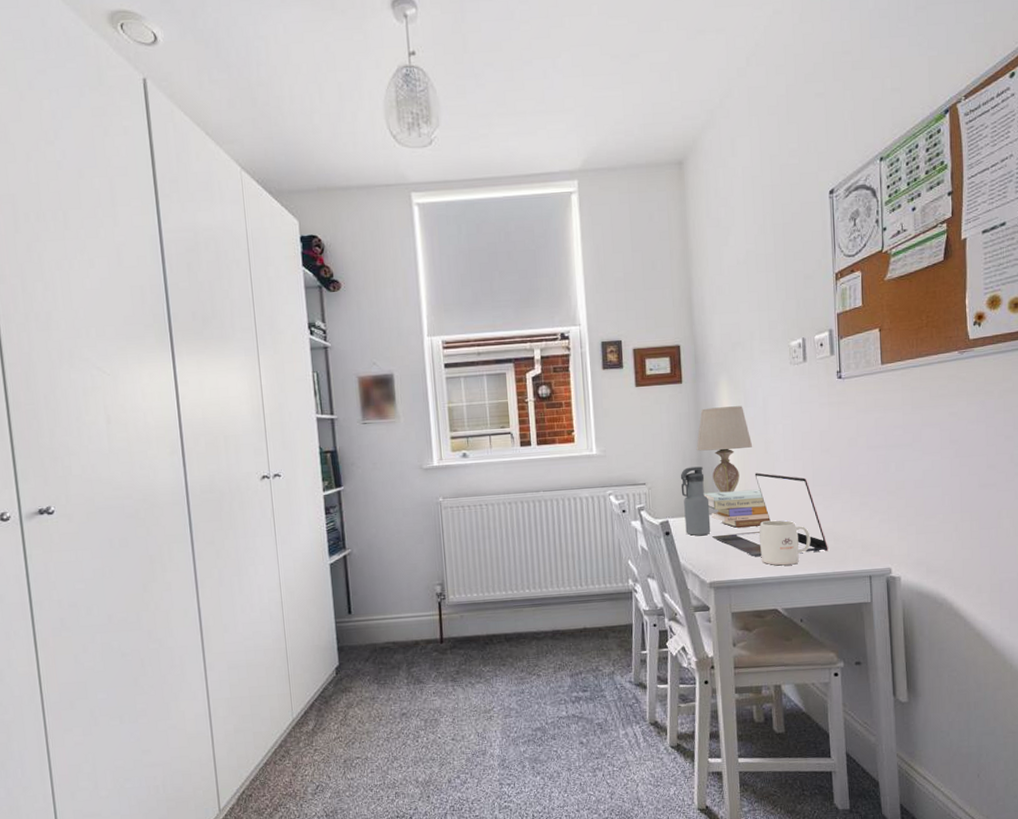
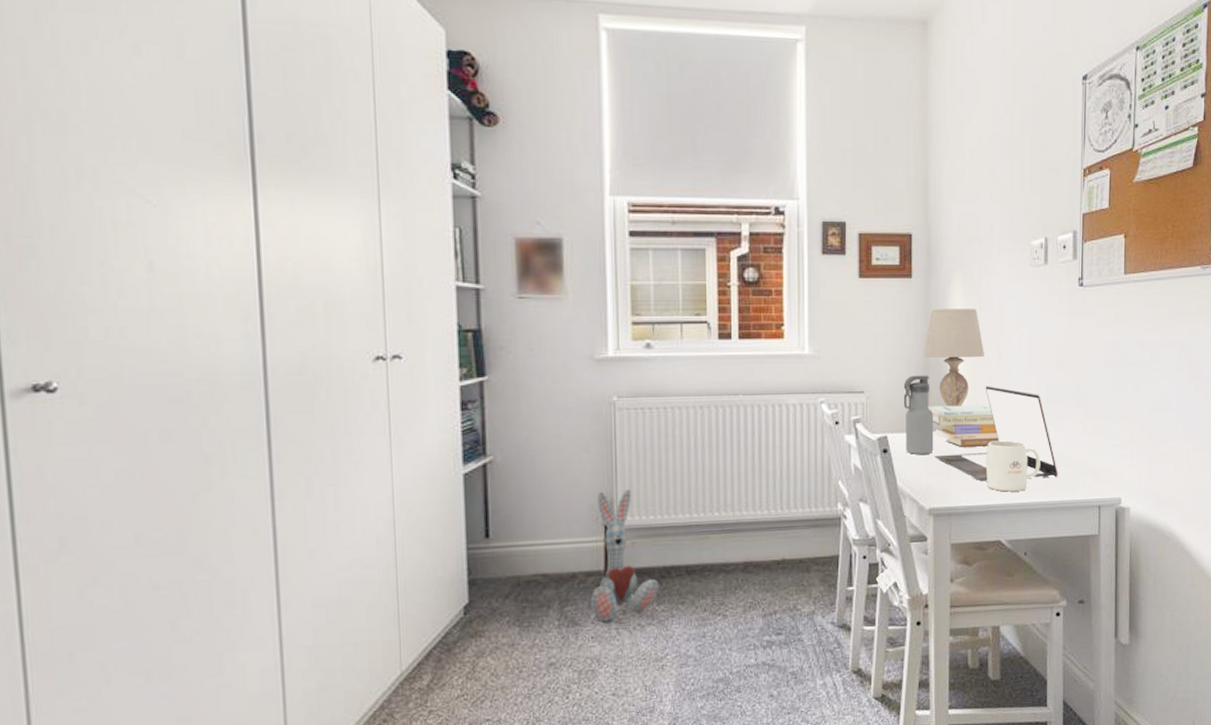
stuffed toy: none [430,572,484,682] -> present [590,488,659,624]

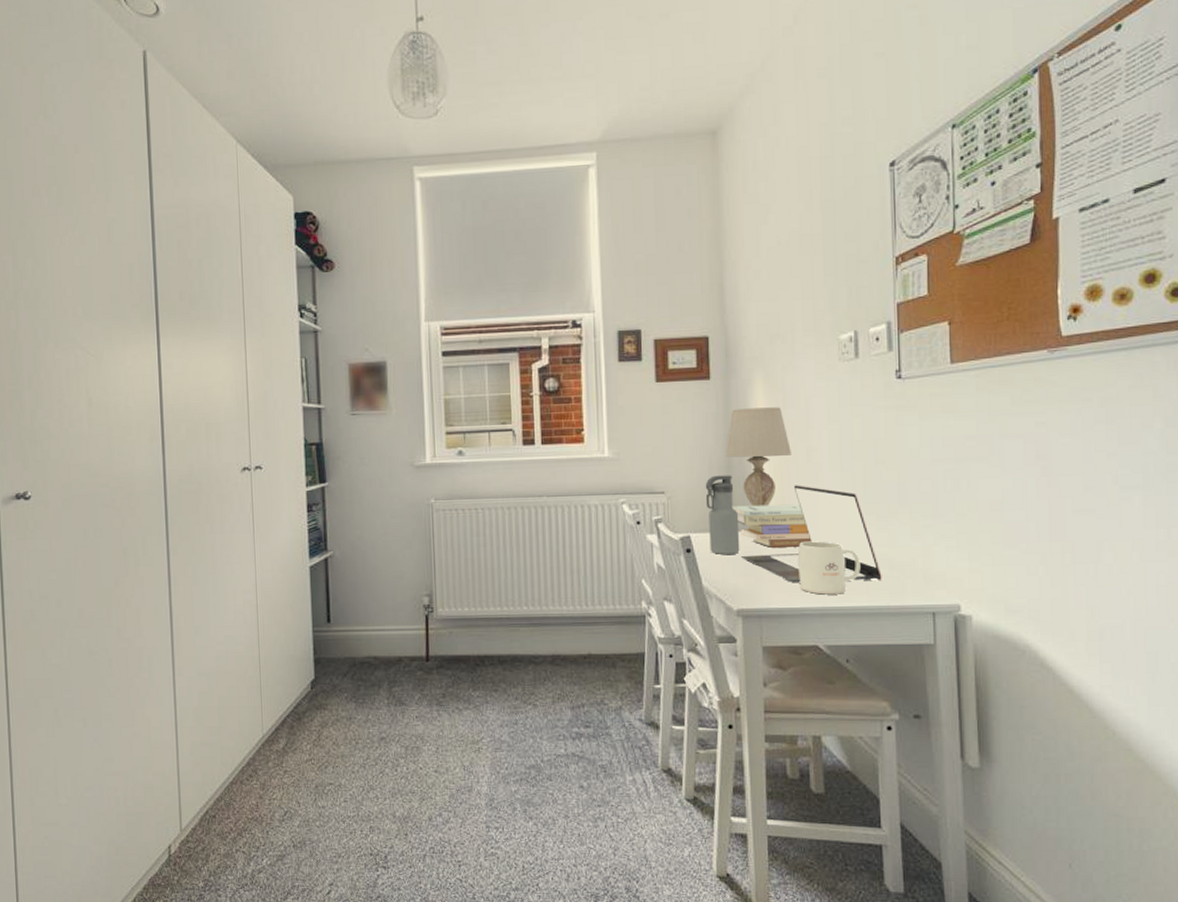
stuffed toy: present [590,488,659,624] -> none [414,582,474,705]

